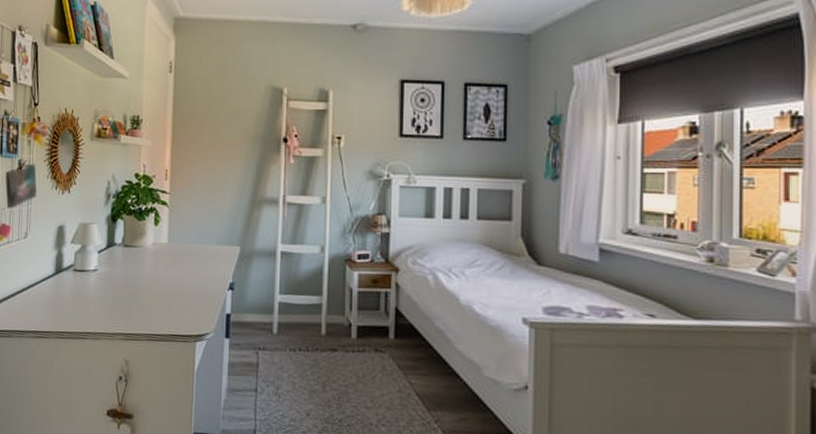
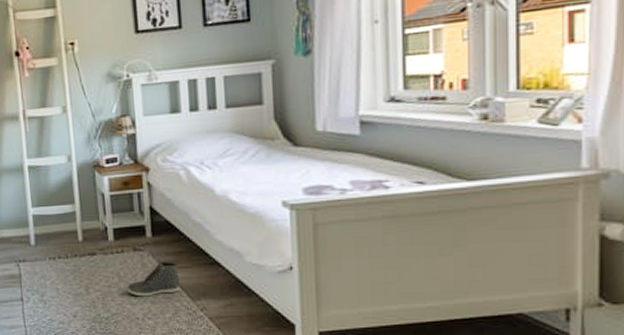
sneaker: none [364,366,418,402] -> present [127,261,181,297]

